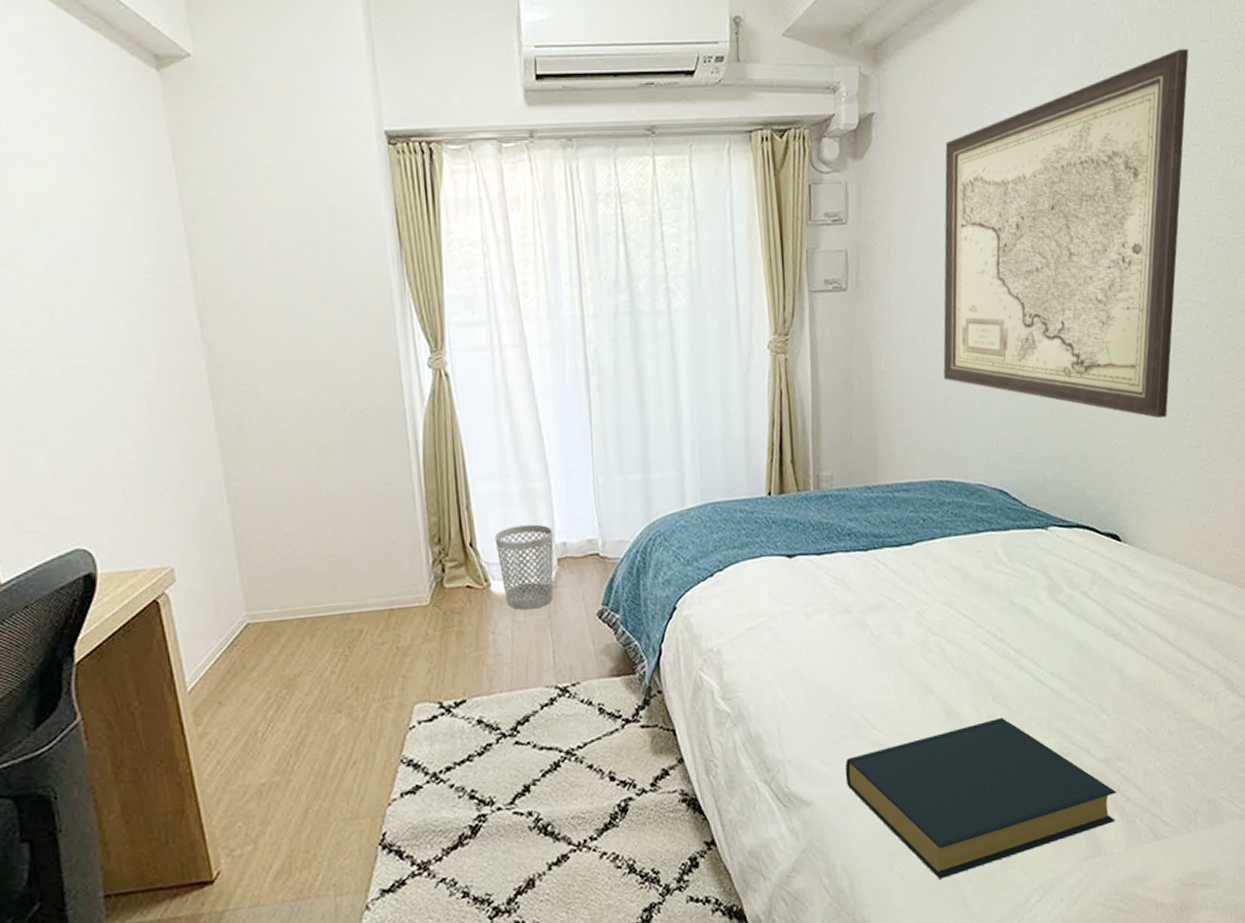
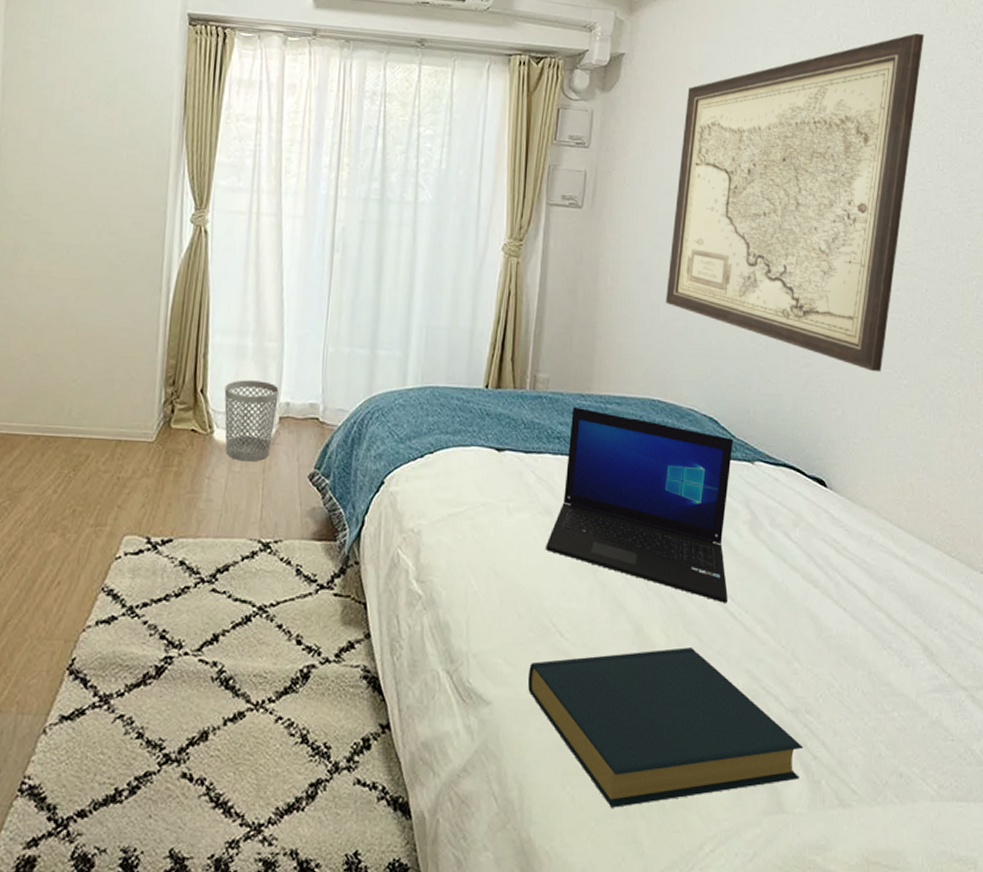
laptop: none [848,500,1033,670] -> present [546,406,734,603]

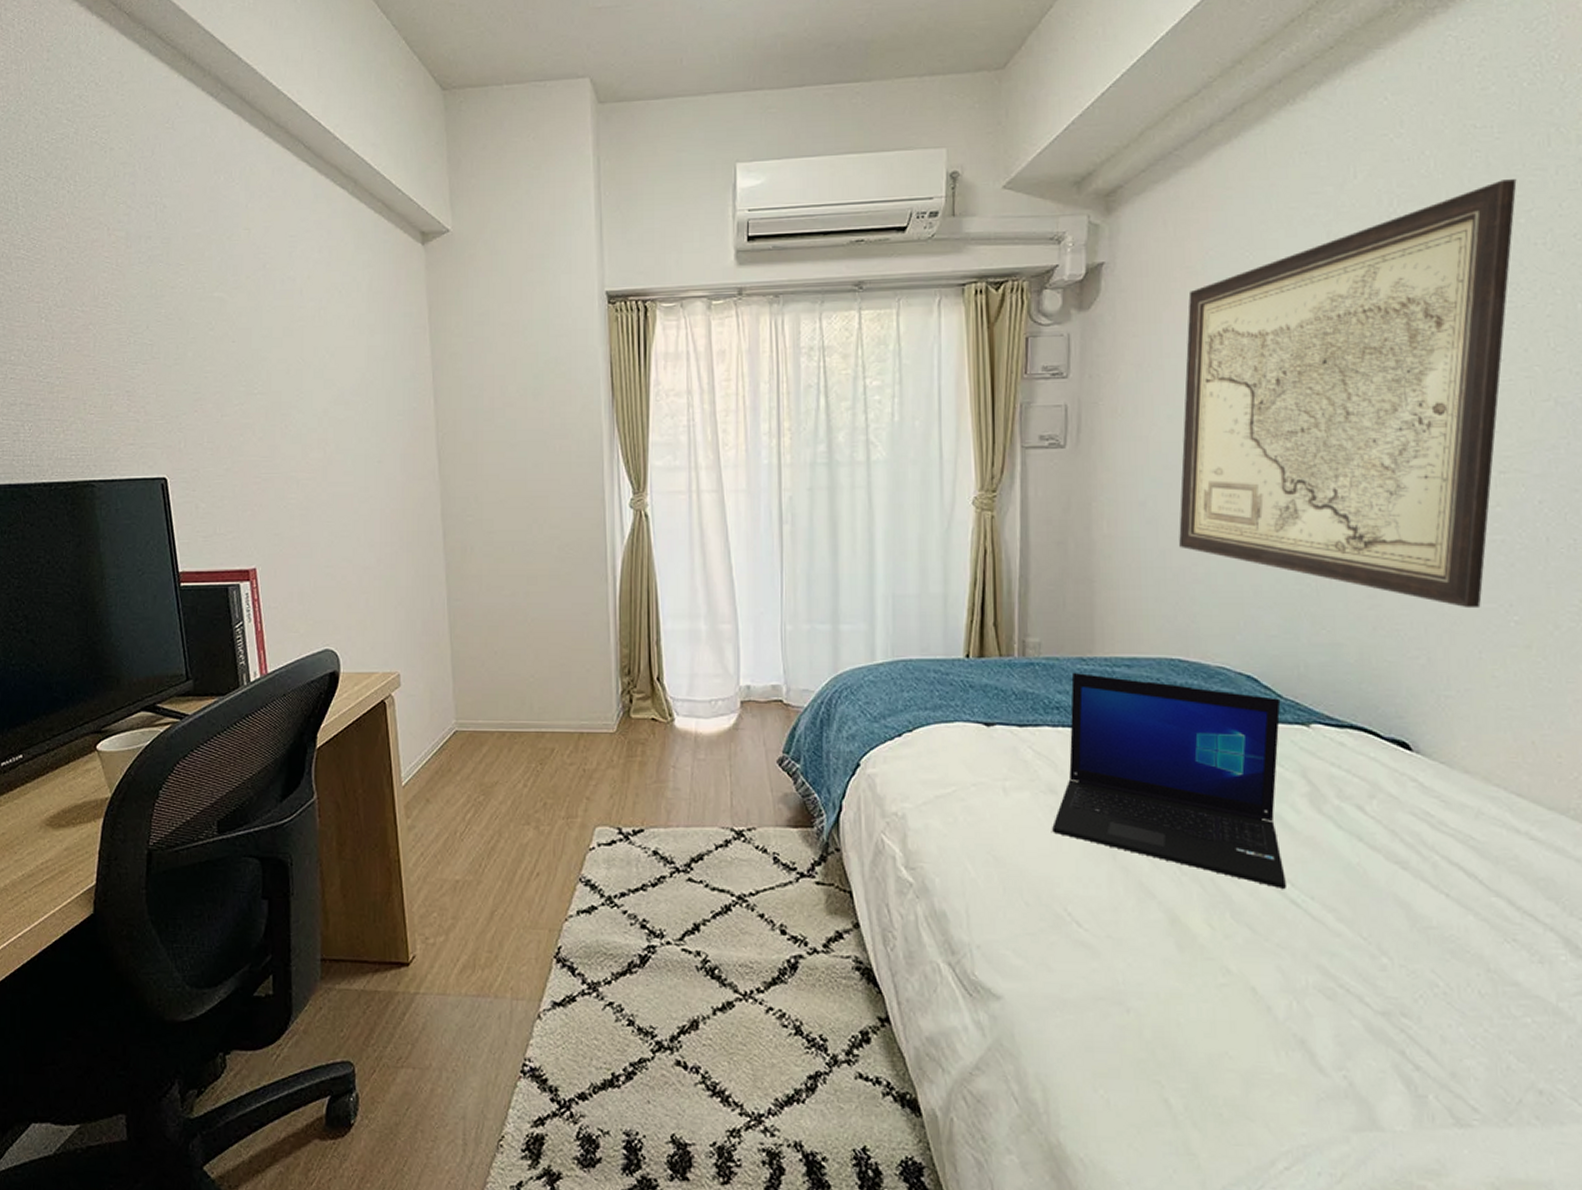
wastebasket: present [224,380,279,462] -> none [681,665,738,748]
hardback book: present [527,647,804,808] -> none [1042,939,1401,1115]

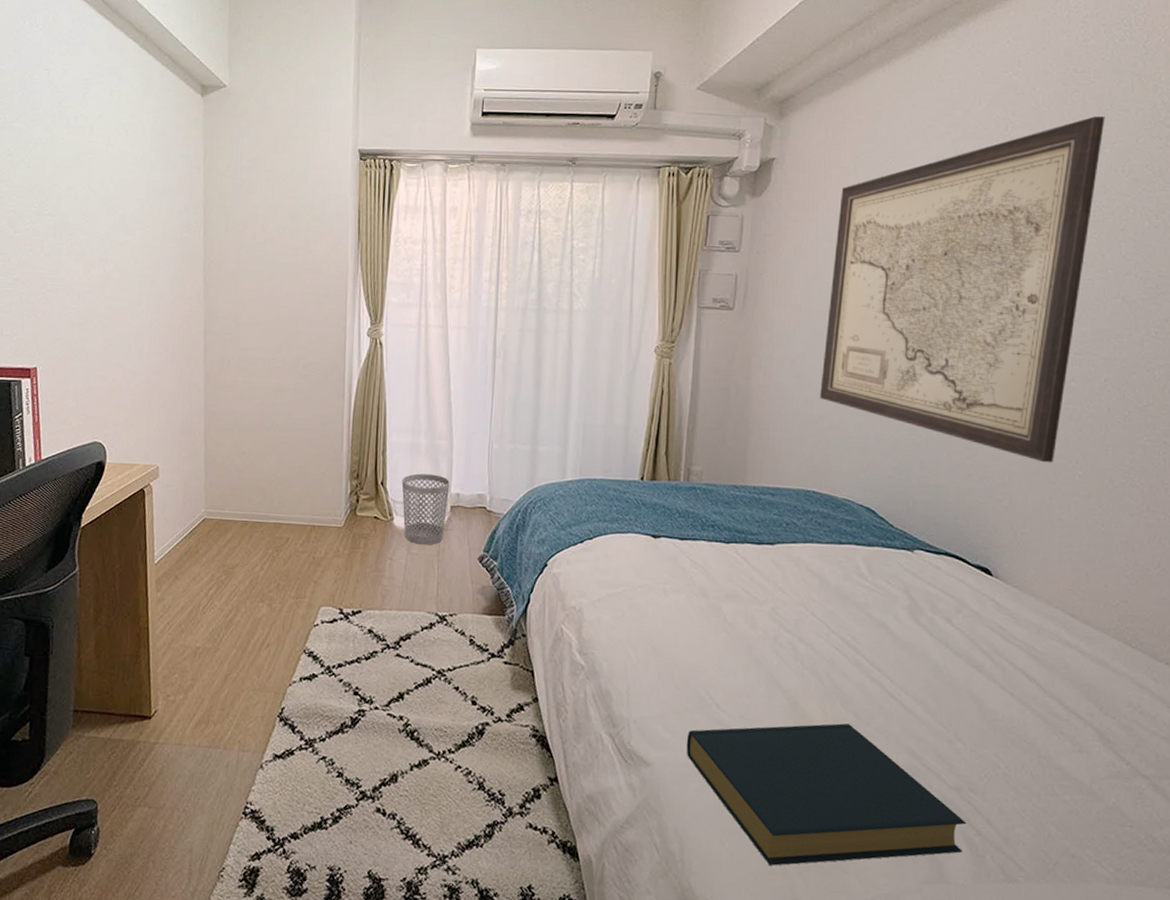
wastebasket: none [681,665,738,748] -> present [401,473,450,545]
hardback book: none [1042,939,1401,1115] -> present [686,723,967,866]
laptop: present [1052,672,1286,889] -> none [702,497,892,684]

